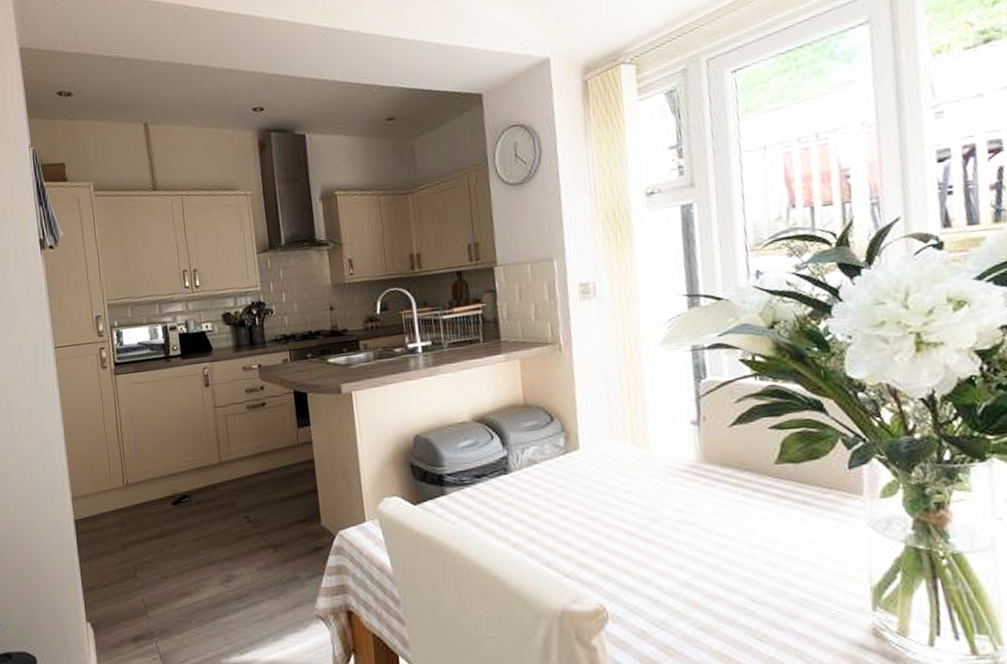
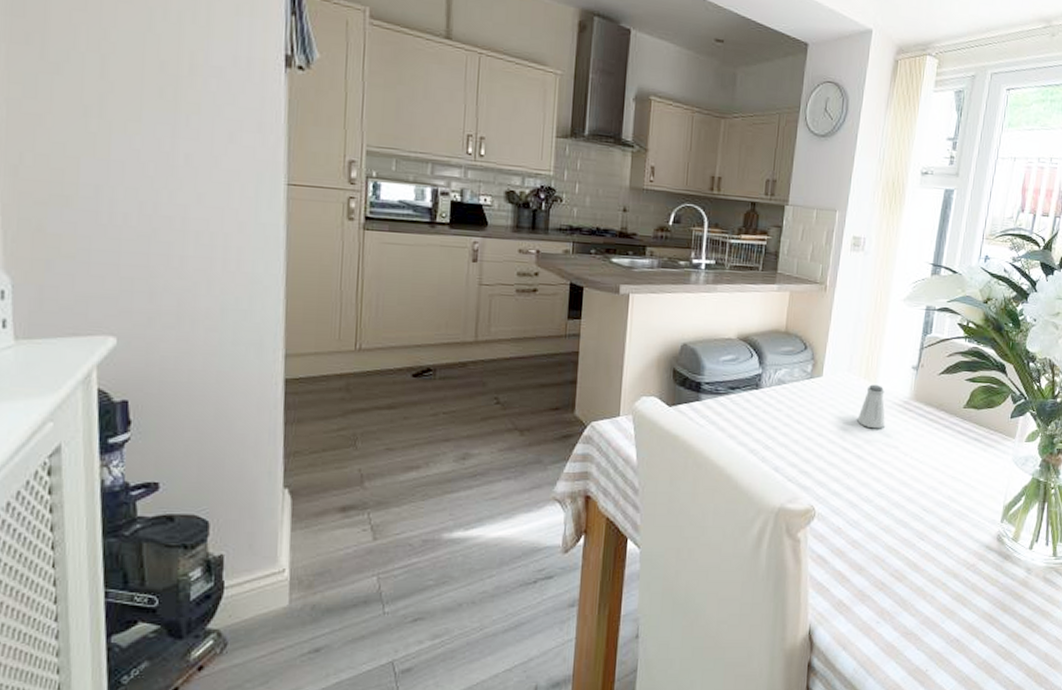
saltshaker: none [634,449,672,504] -> present [857,384,885,429]

